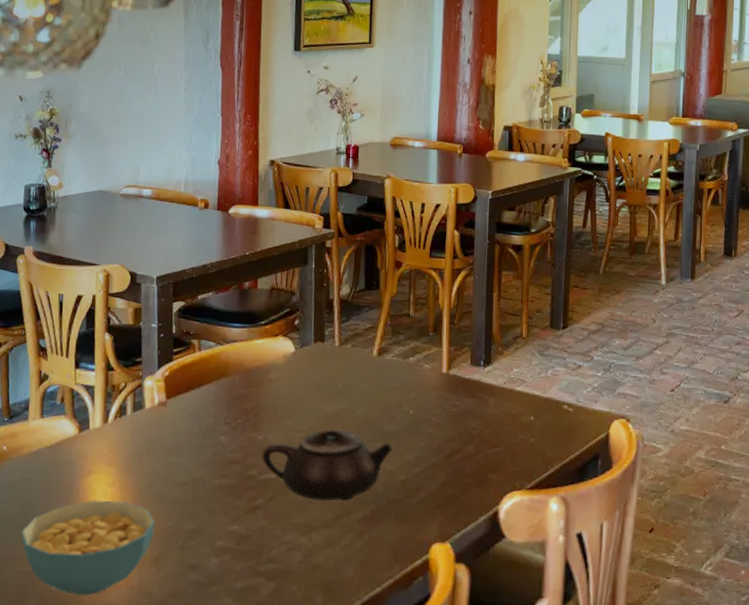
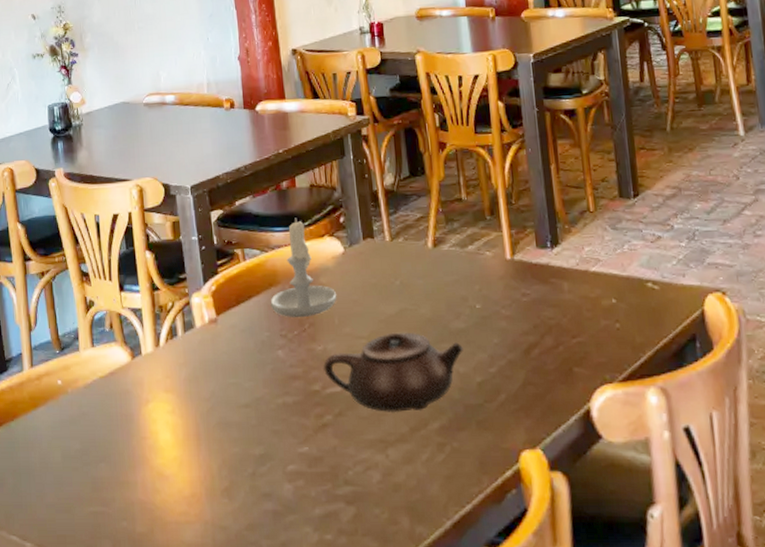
cereal bowl: present [21,500,155,596] -> none [86,428,222,534]
candle: none [219,316,283,409] -> present [270,218,337,318]

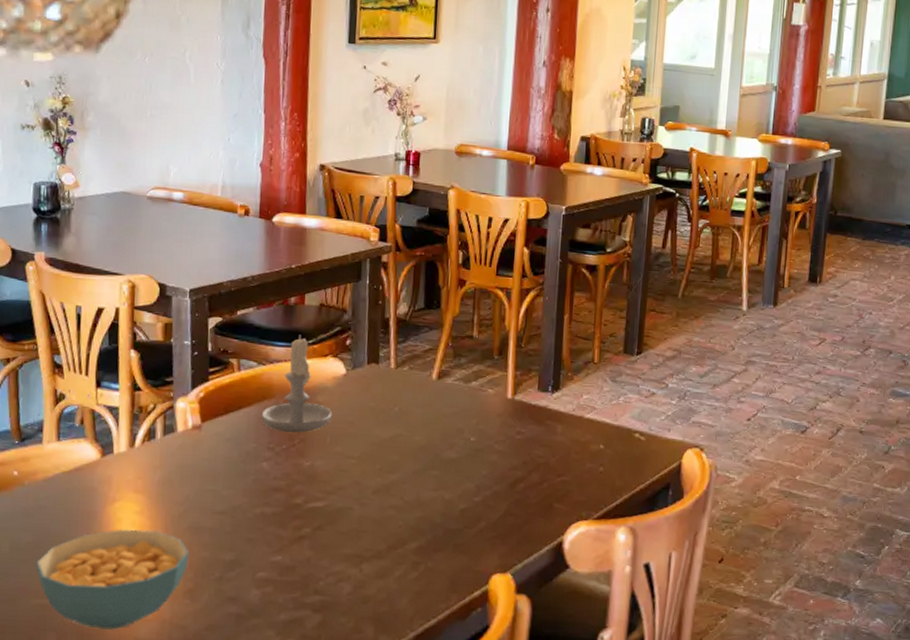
cereal bowl: none [86,428,222,534] -> present [36,529,189,630]
teapot: present [323,332,463,413] -> none [308,455,452,531]

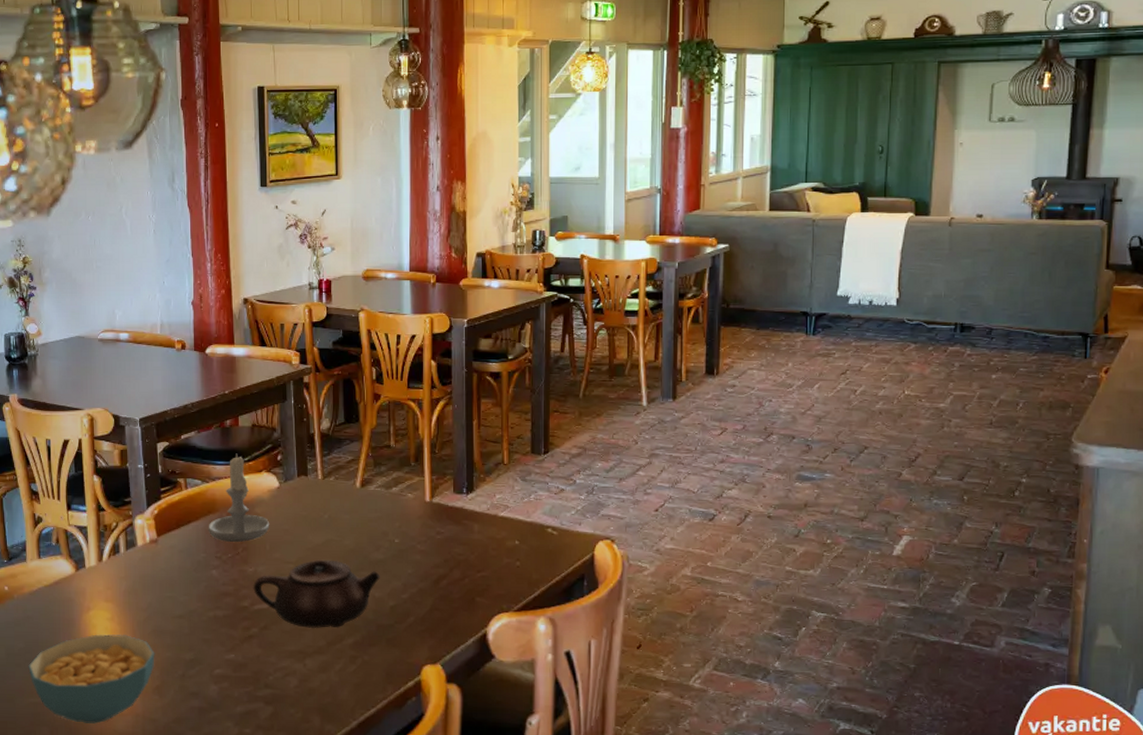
teapot: none [308,455,452,531] -> present [253,559,380,629]

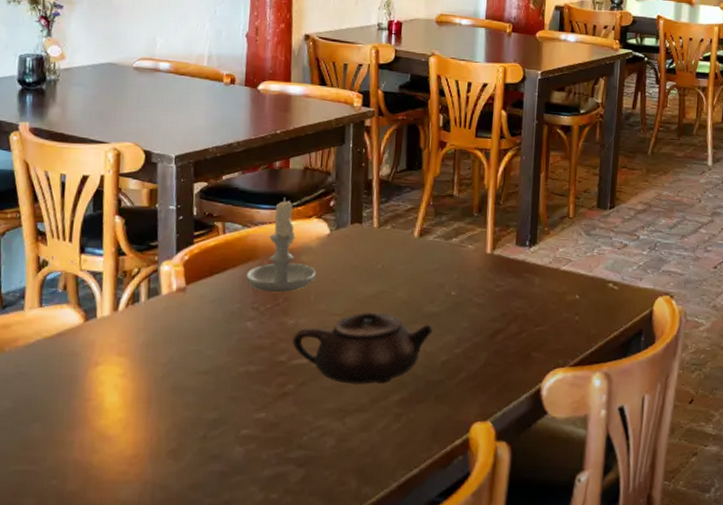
cereal bowl: present [28,634,155,724] -> none [16,391,173,492]

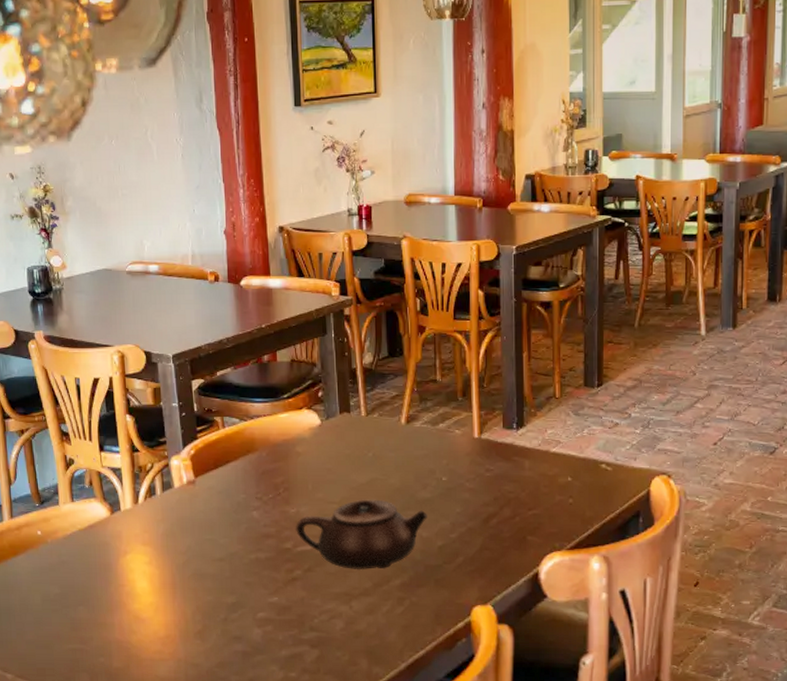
candle: present [245,197,316,293] -> none [247,390,312,483]

